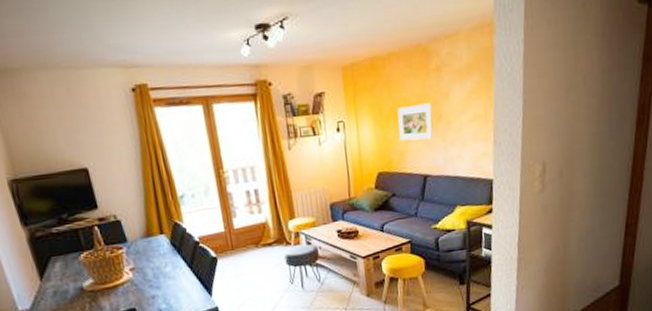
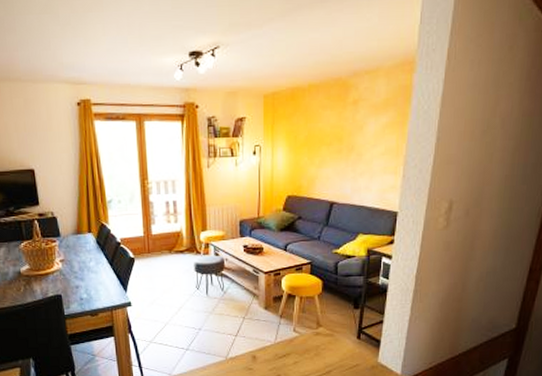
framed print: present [397,103,433,141] -> none [311,134,345,169]

